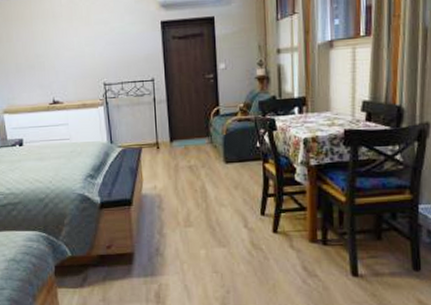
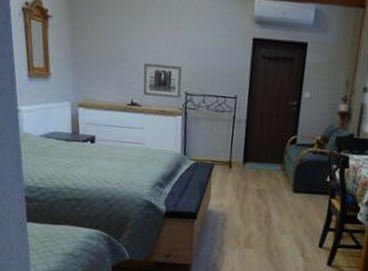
wall art: none [60,59,100,92] -> present [143,63,182,99]

